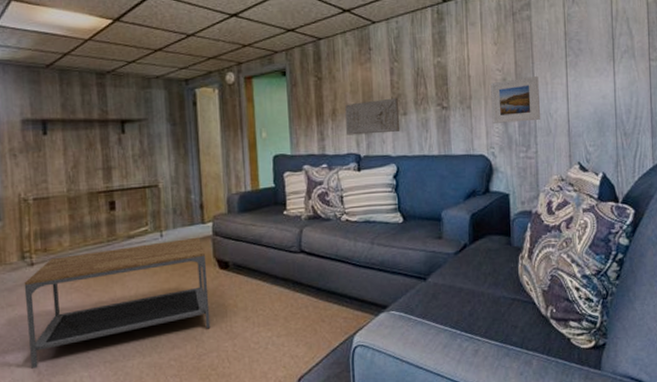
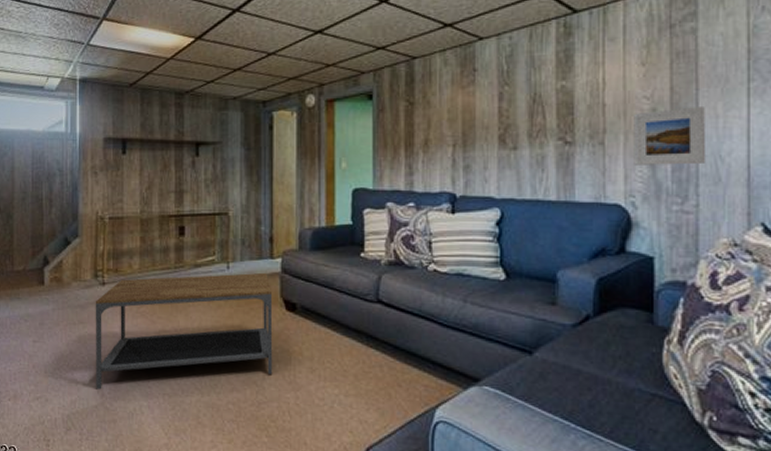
relief sculpture: present [345,98,401,135] -> none [440,128,508,171]

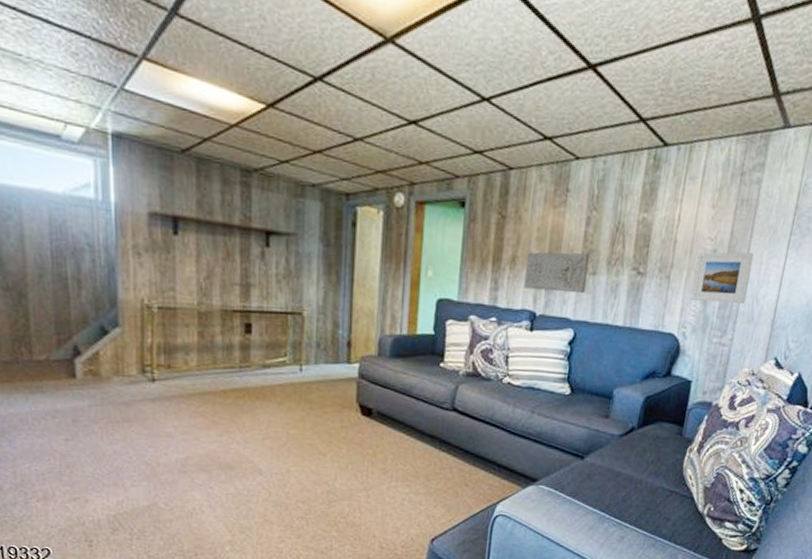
coffee table: present [95,272,273,390] -> none [143,376,348,490]
relief sculpture: none [440,128,508,171] -> present [524,251,590,293]

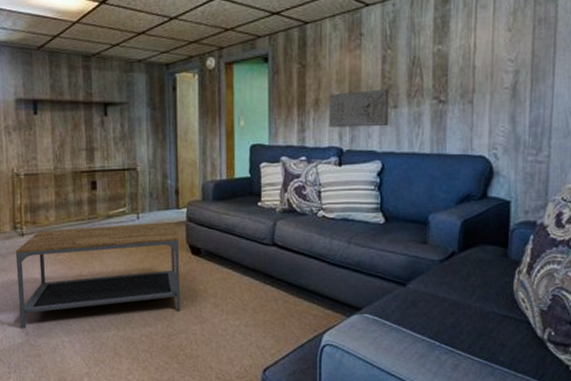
coffee table: none [143,376,348,490] -> present [15,221,181,329]
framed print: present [690,251,754,304] -> none [497,69,560,121]

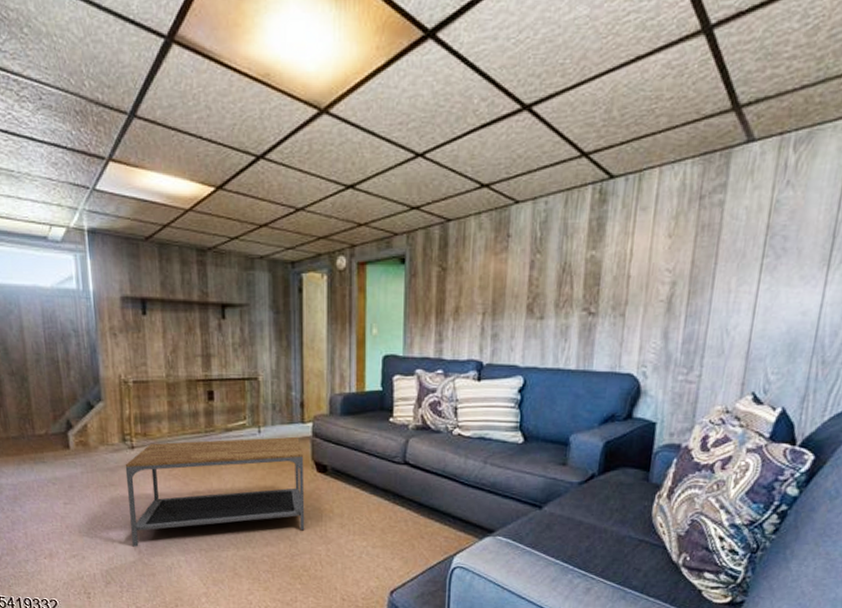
relief sculpture: present [329,89,390,128] -> none [469,297,536,339]

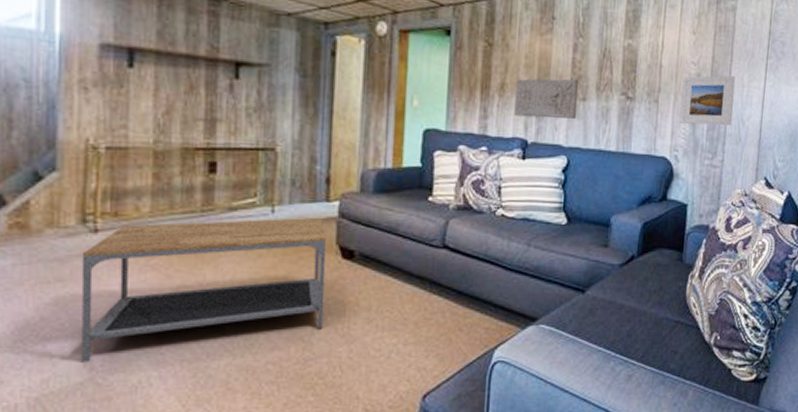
relief sculpture: none [469,297,536,339] -> present [514,78,579,119]
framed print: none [649,281,720,338] -> present [679,75,735,126]

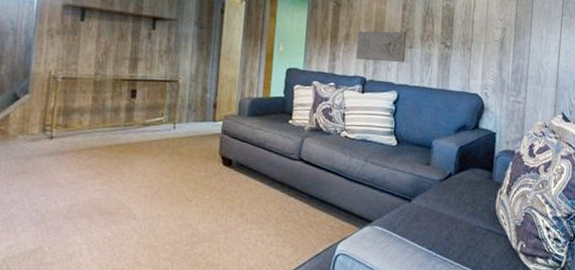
coffee table: present [81,217,327,363] -> none [35,133,213,235]
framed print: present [679,75,735,126] -> none [489,29,535,69]

